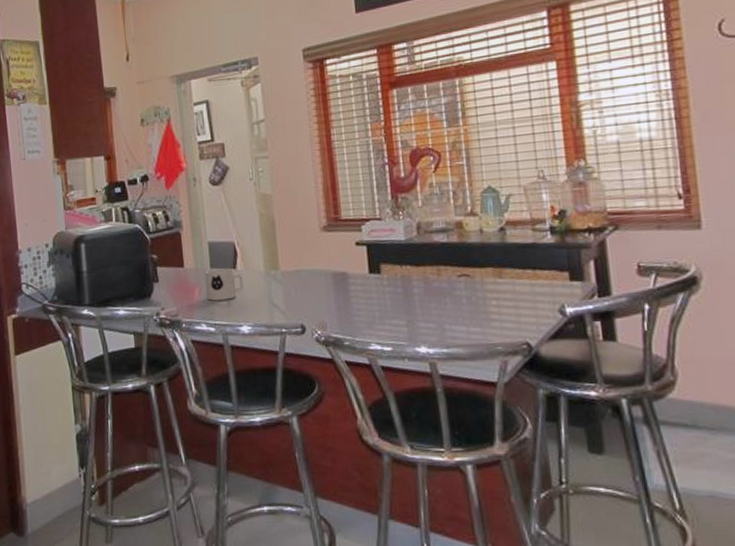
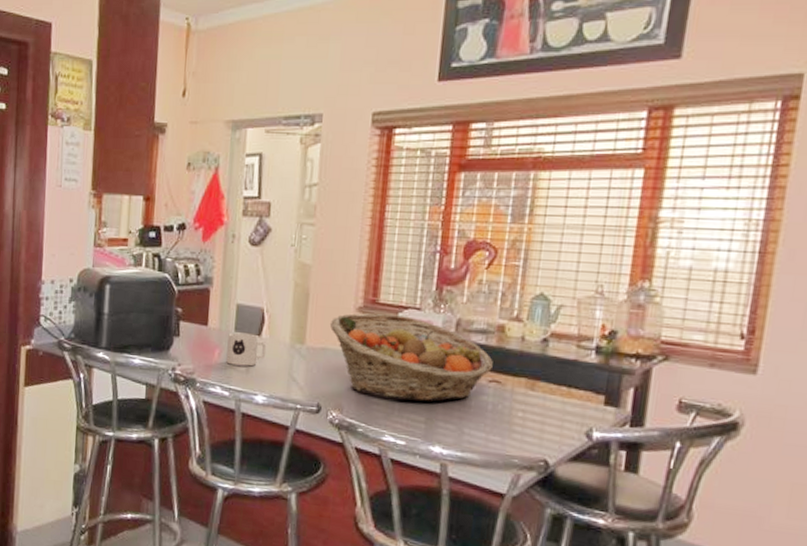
fruit basket: none [299,227,459,308] -> present [329,313,493,402]

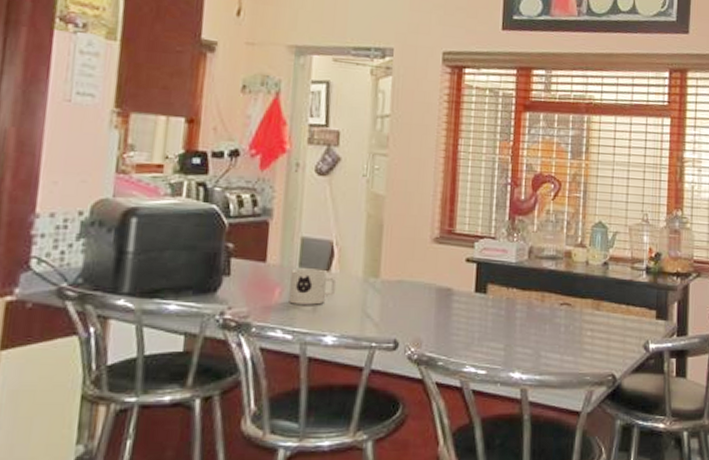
fruit basket: present [329,313,493,402] -> none [405,243,563,329]

